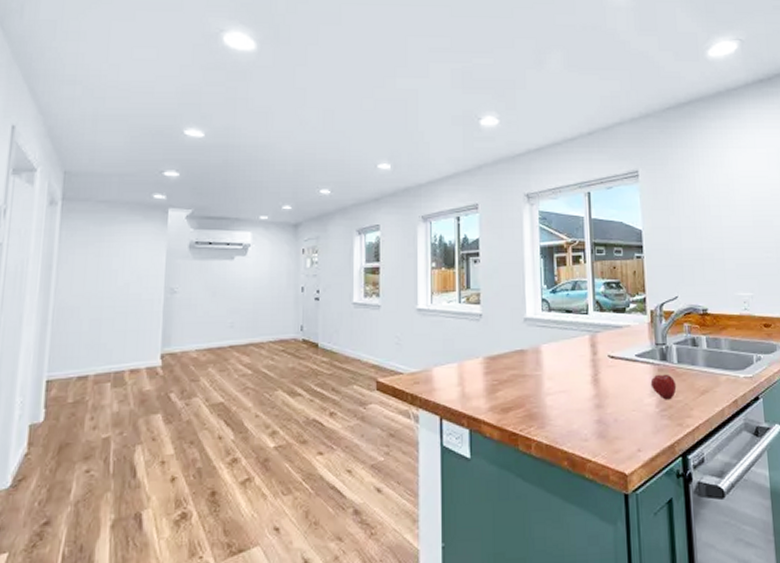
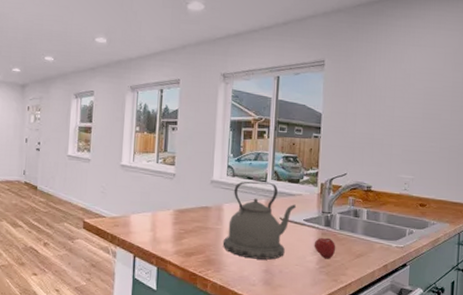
kettle: none [544,314,626,408] -> present [222,181,297,260]

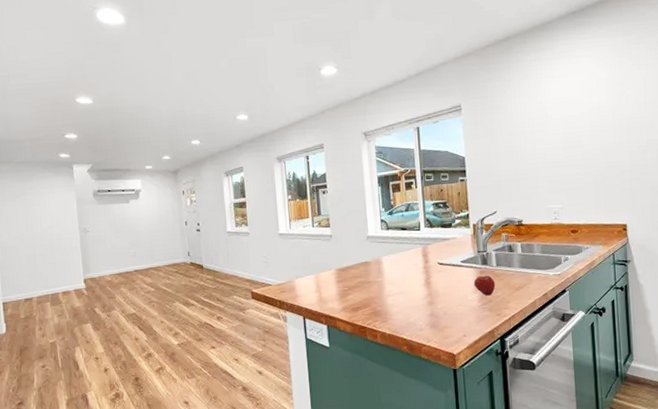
kettle: present [222,181,297,260] -> none [386,230,453,305]

